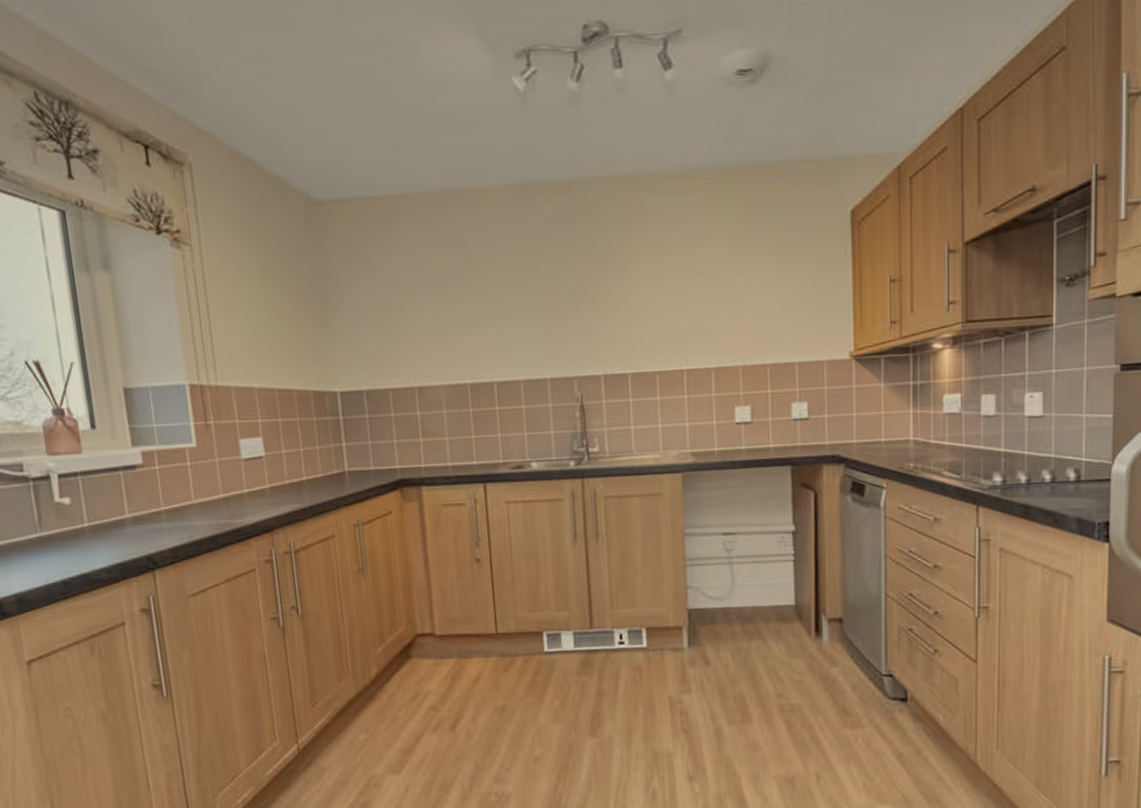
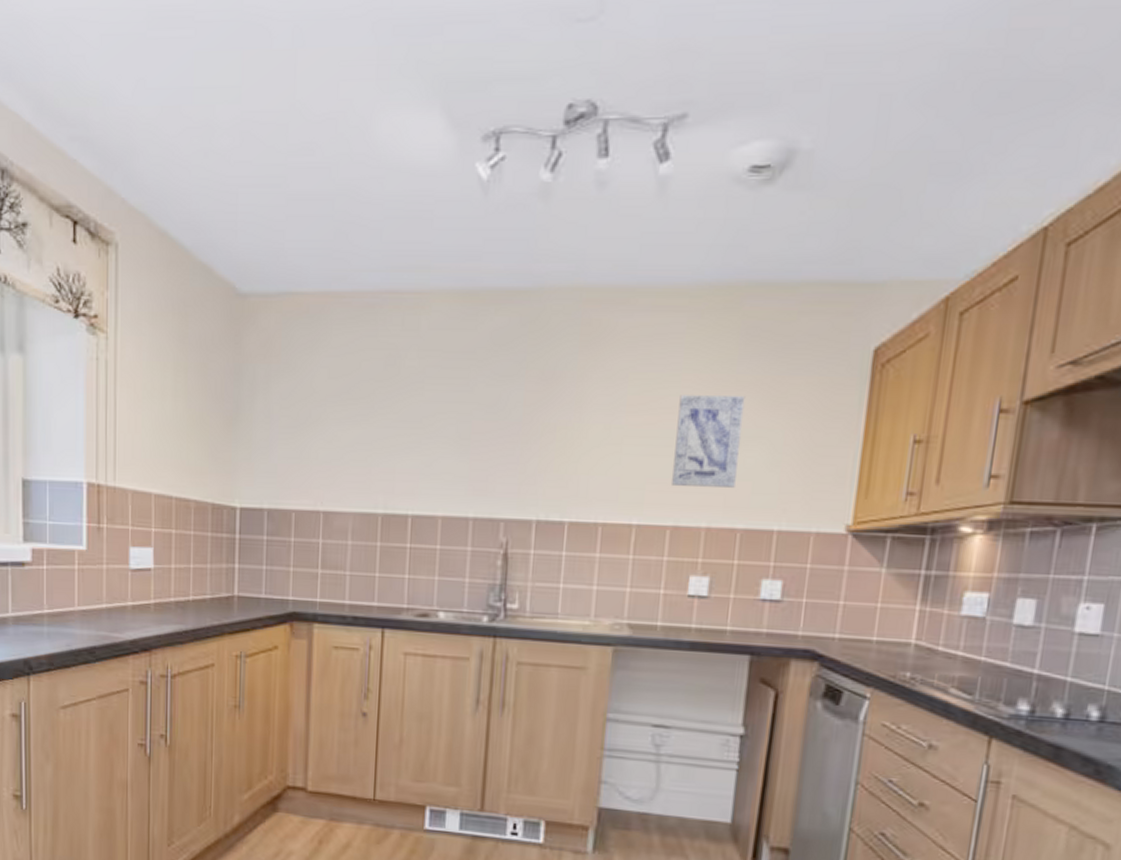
wall art: none [707,255,761,334] -> present [672,394,746,488]

